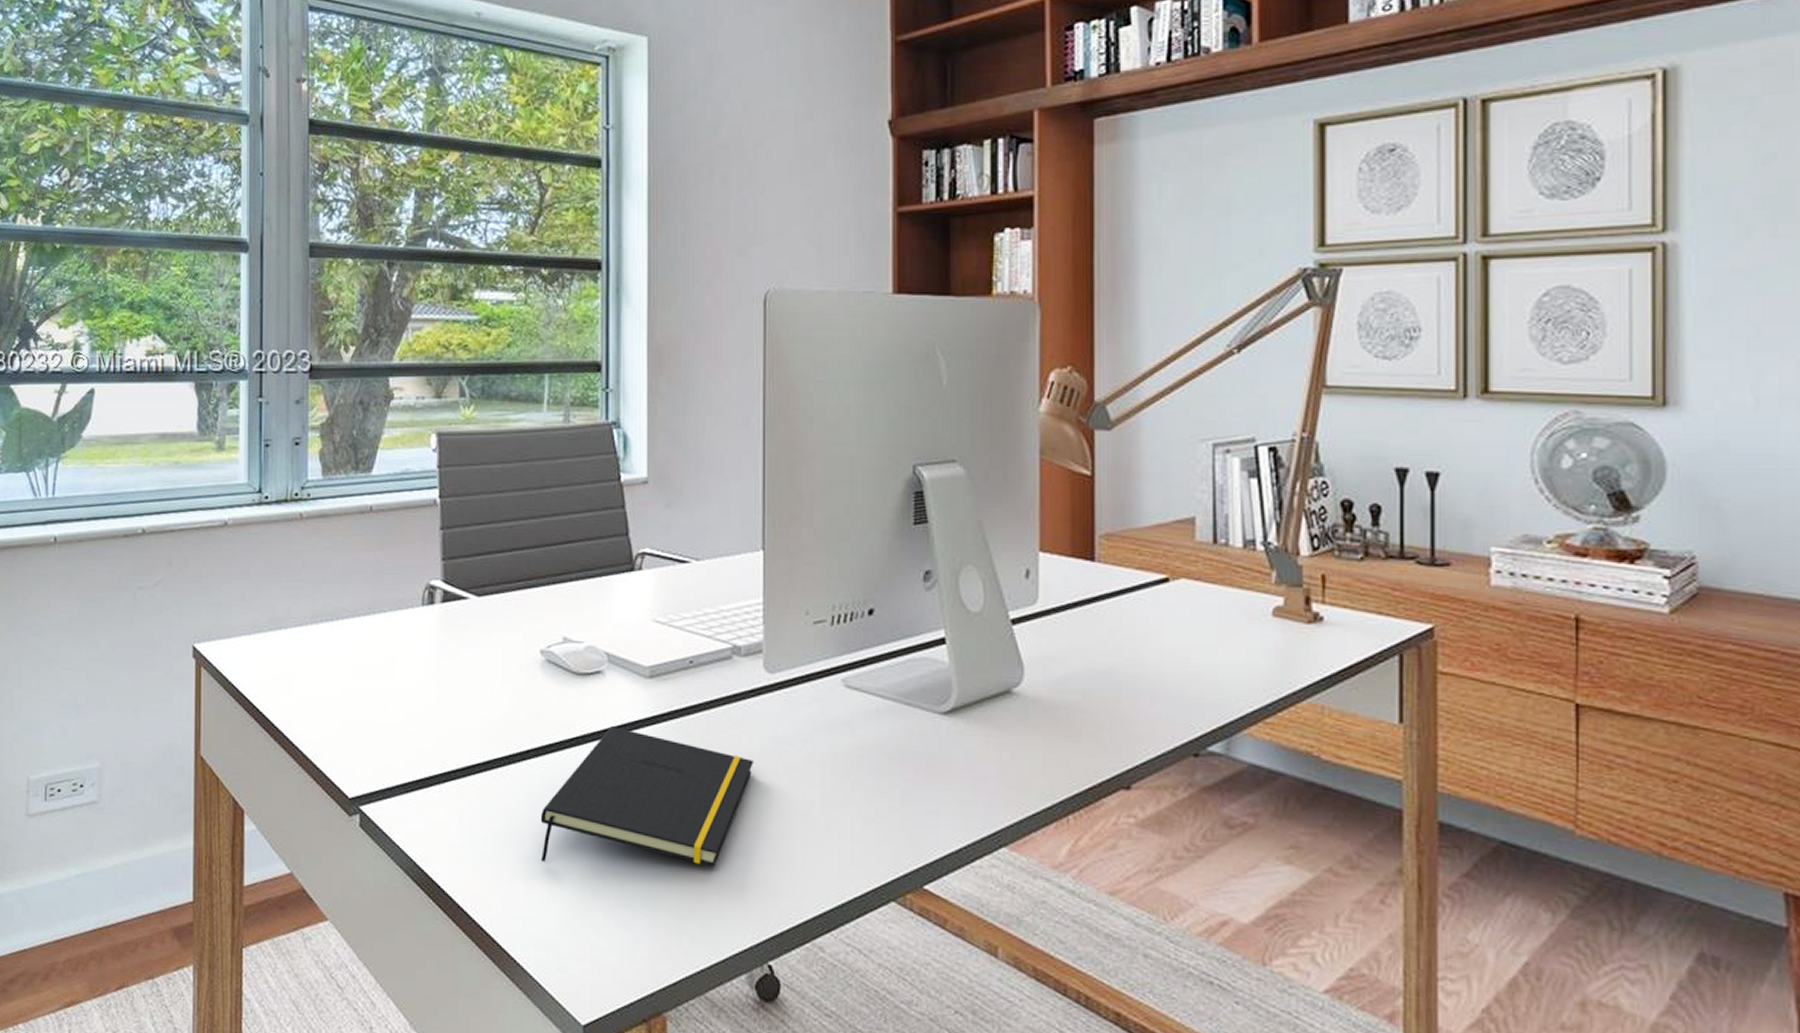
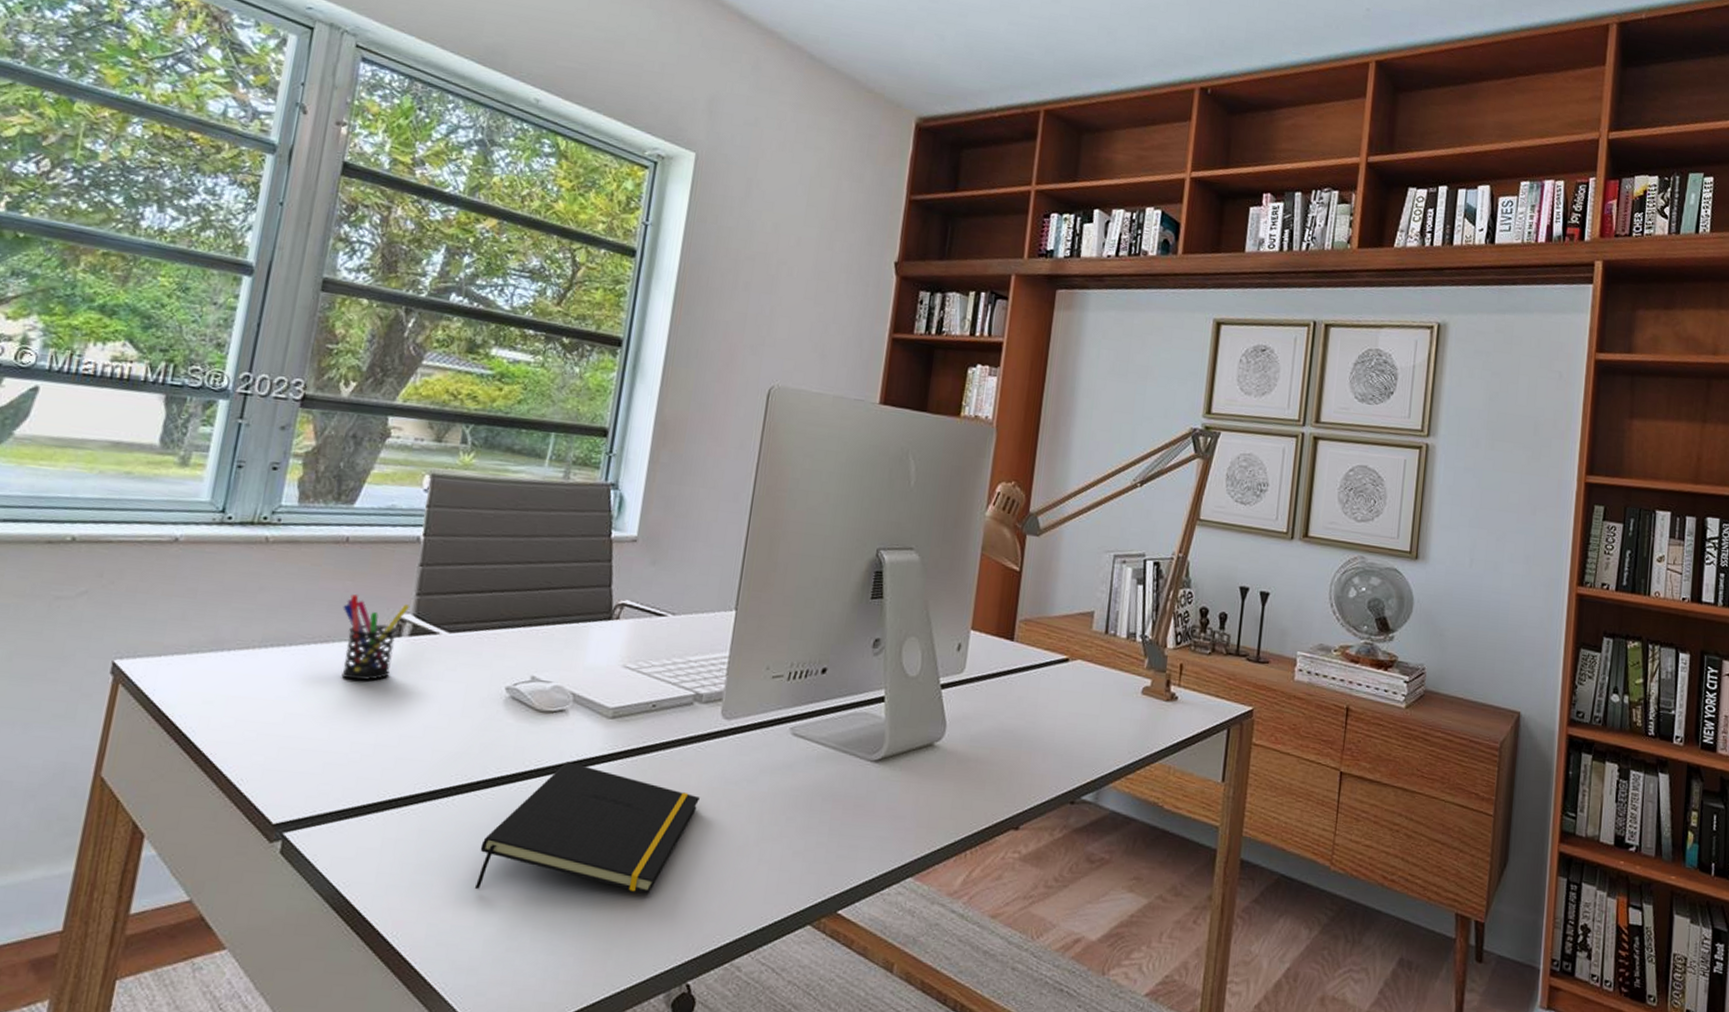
pen holder: none [377,563,438,651] -> present [341,593,411,681]

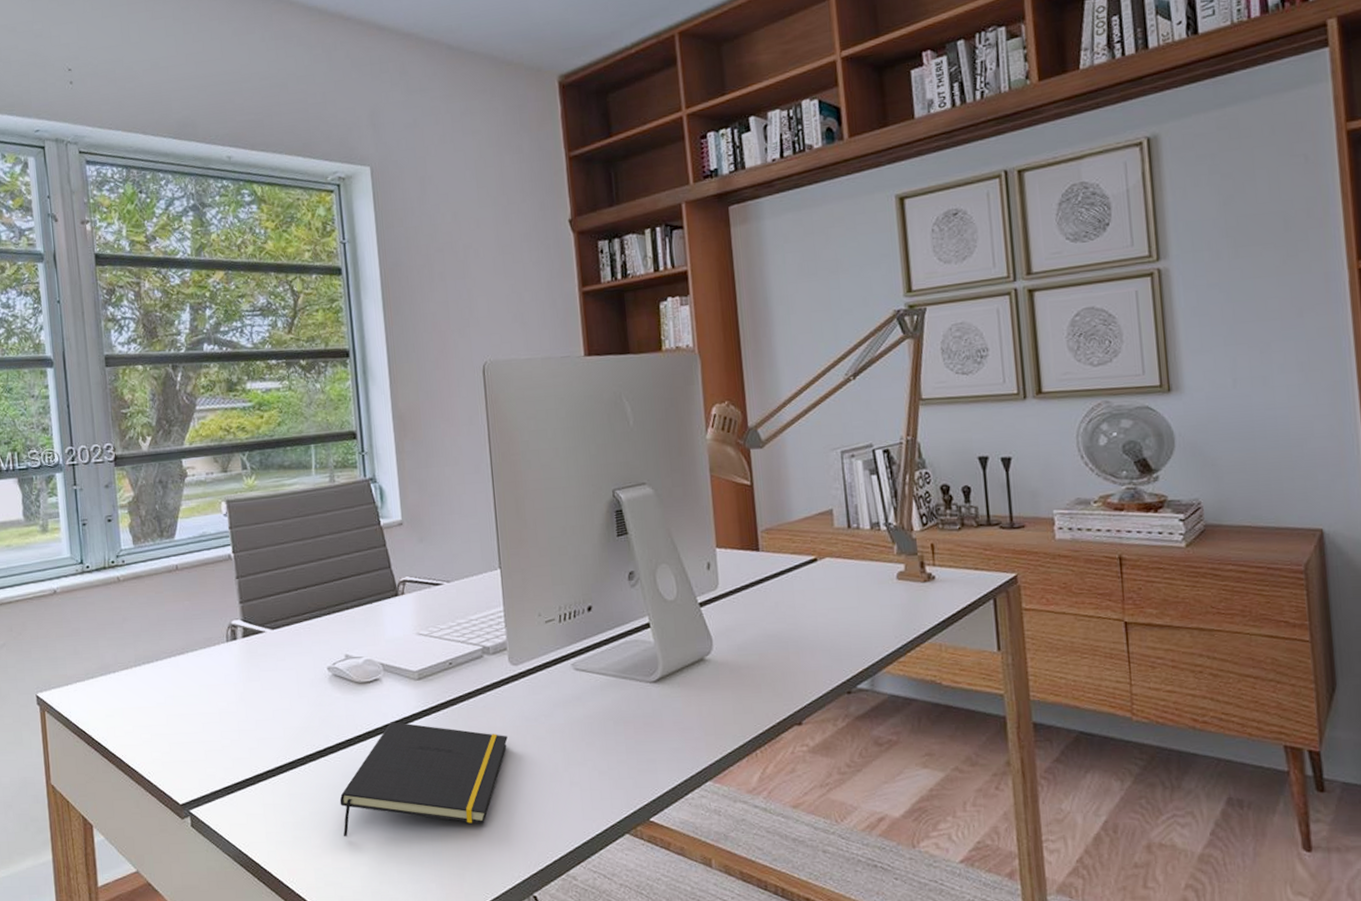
pen holder: present [341,593,411,681] -> none [187,610,238,681]

